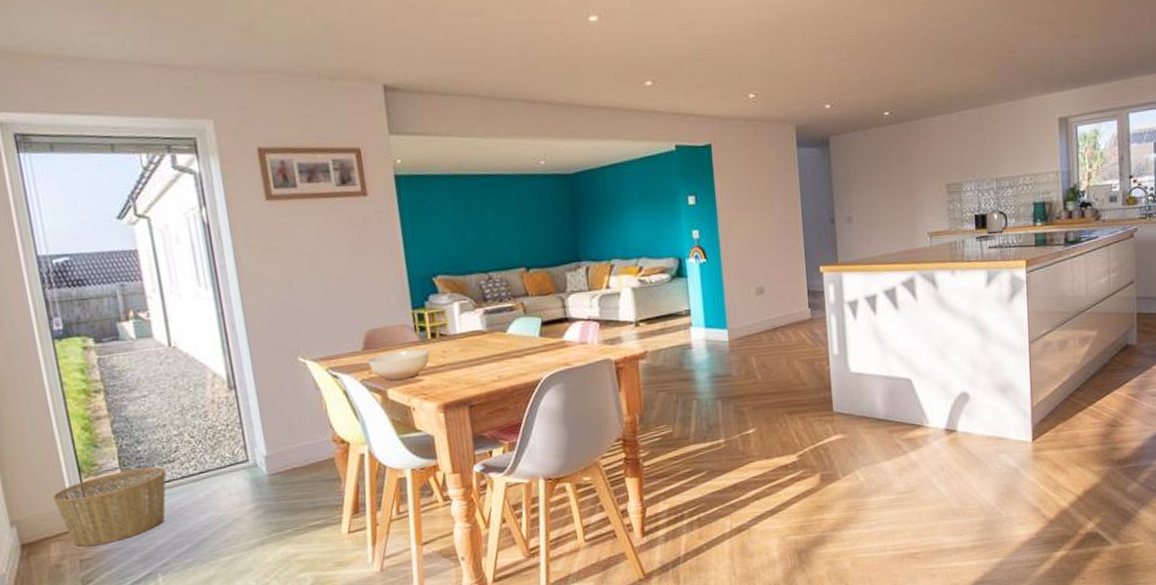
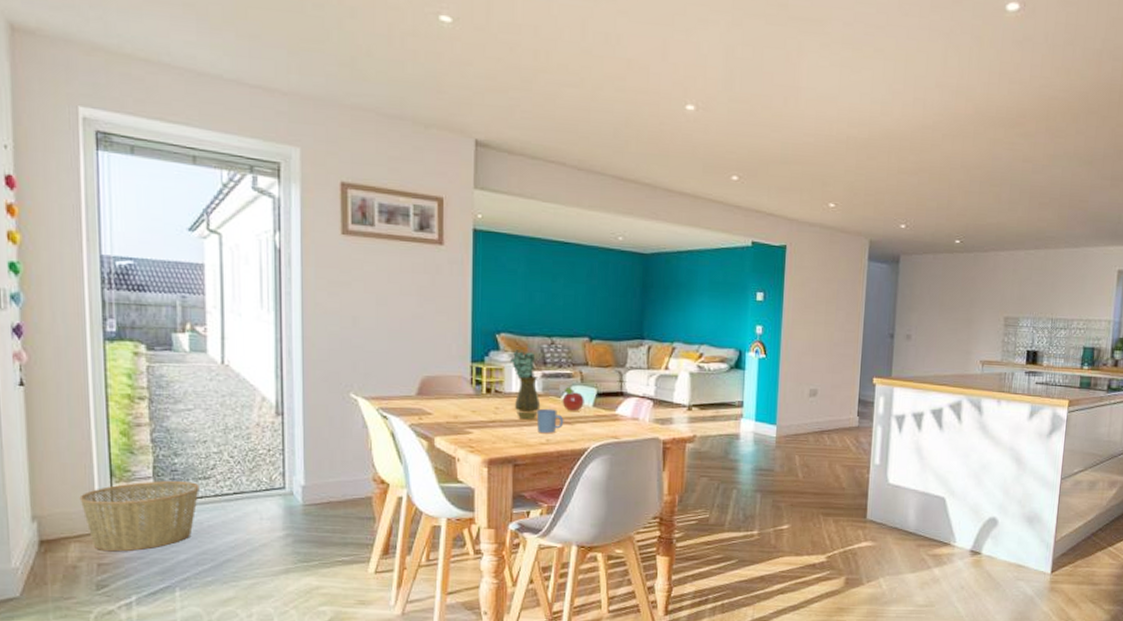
bowl: present [367,349,430,381] -> none [419,401,482,429]
vase: none [450,287,488,360] -> present [510,347,541,420]
mug: none [484,344,513,371] -> present [536,408,564,434]
fruit: none [503,317,531,345] -> present [559,383,584,412]
kettle: present [986,210,1008,235] -> none [1036,349,1058,372]

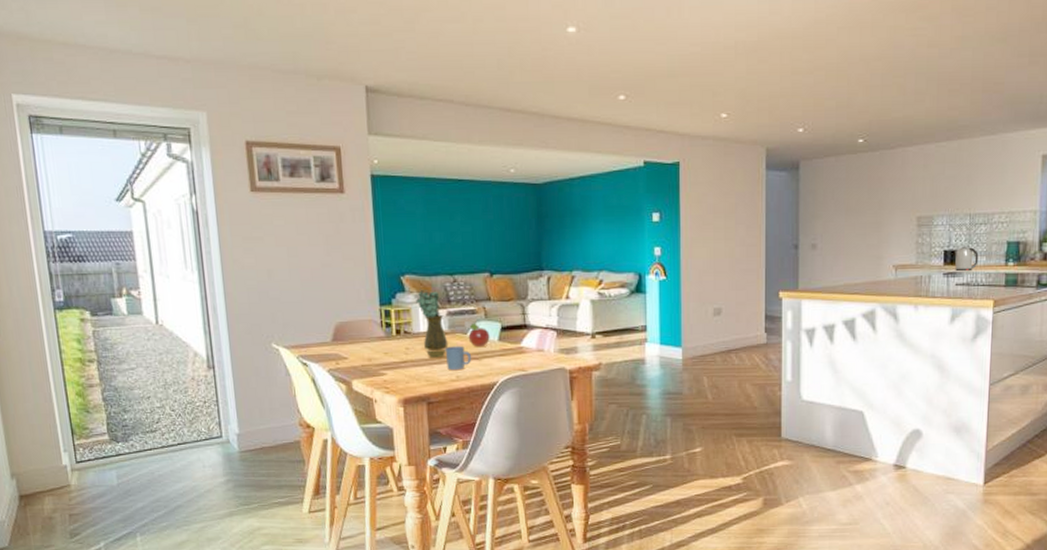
basket: present [79,480,200,552] -> none [48,435,148,503]
kettle: none [1036,349,1058,372] -> present [955,247,979,272]

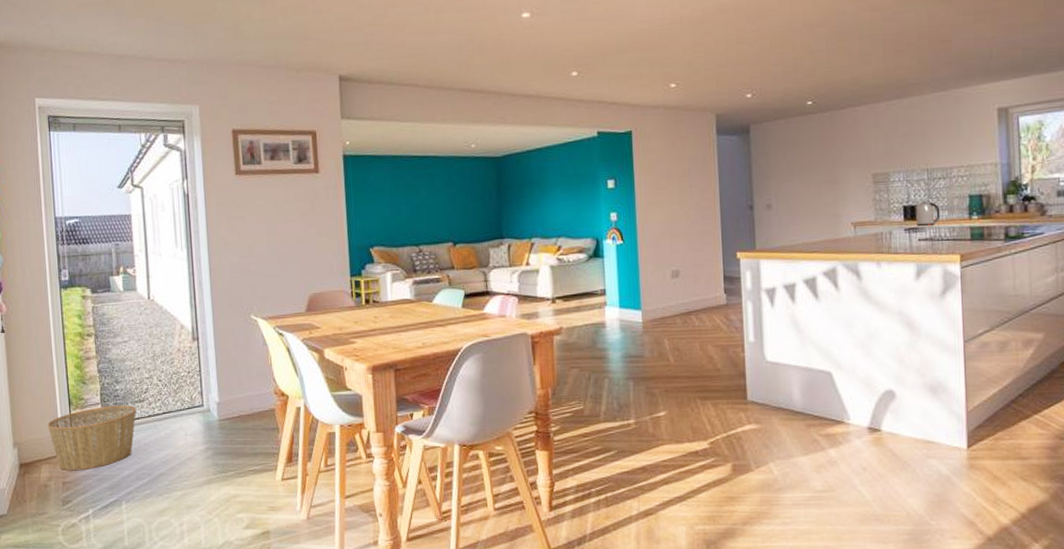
basket: none [48,435,148,503] -> present [47,404,137,471]
vase: present [416,287,449,358] -> none [384,258,415,326]
mug: present [445,346,472,371] -> none [411,313,437,338]
fruit: present [465,320,490,348] -> none [430,288,454,315]

